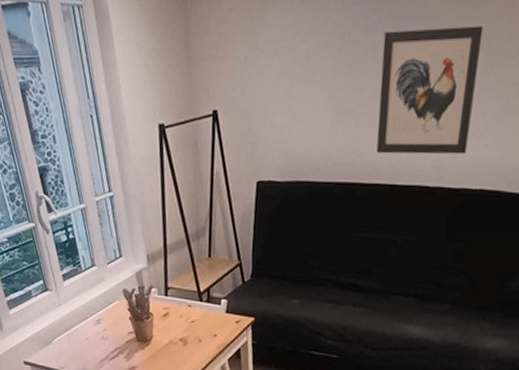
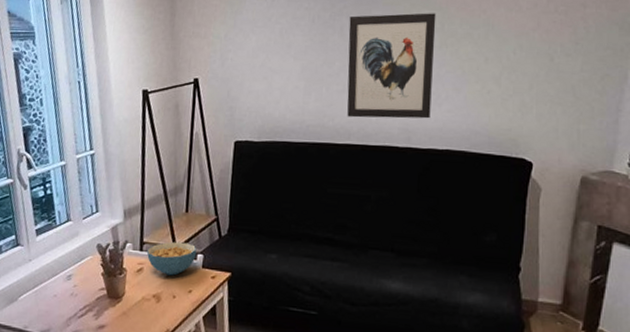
cereal bowl: none [171,287,221,320] -> present [146,241,197,276]

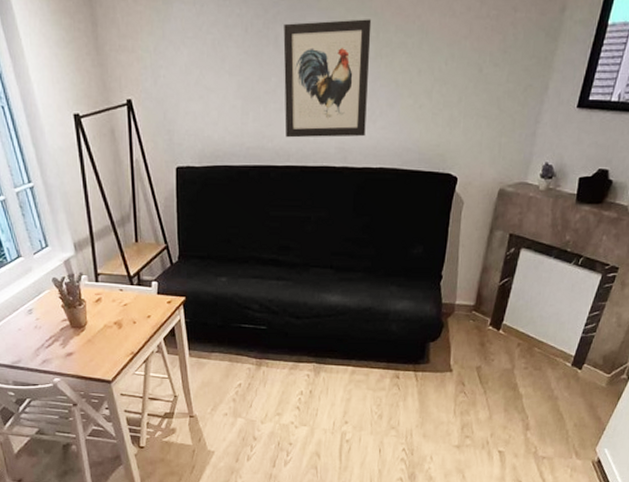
cereal bowl: present [146,241,197,276] -> none [102,271,151,303]

